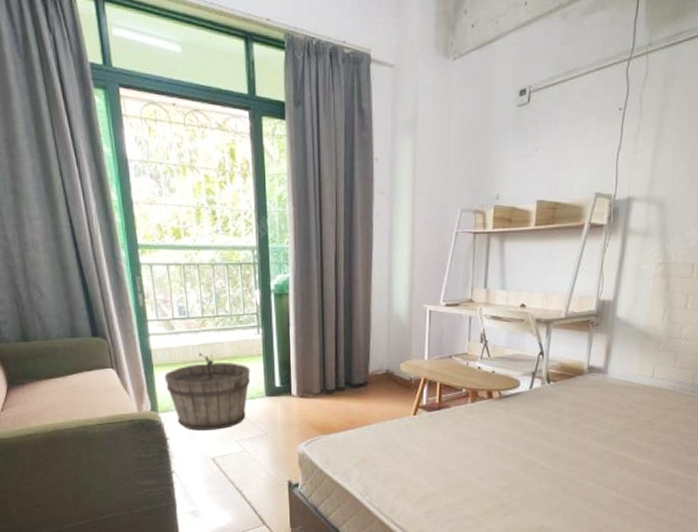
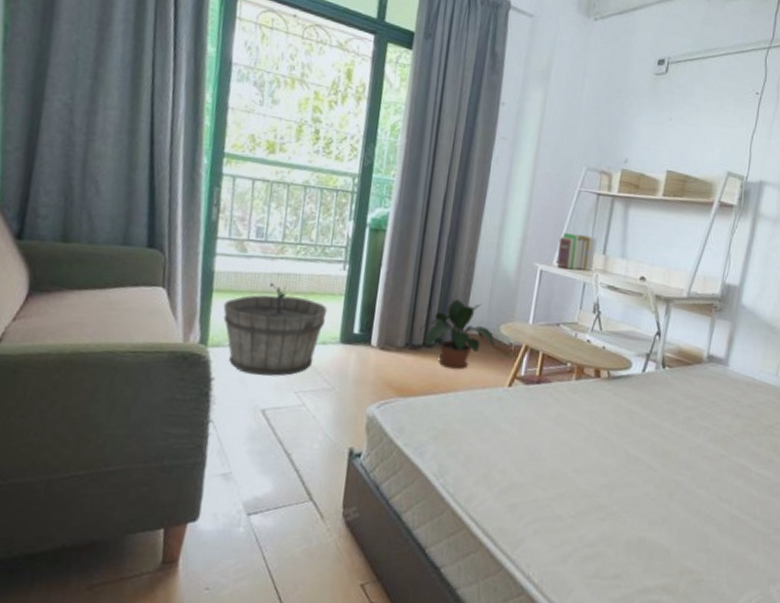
potted plant: none [331,338,397,407] -> present [420,288,495,370]
books: none [443,273,477,306] -> present [556,233,597,271]

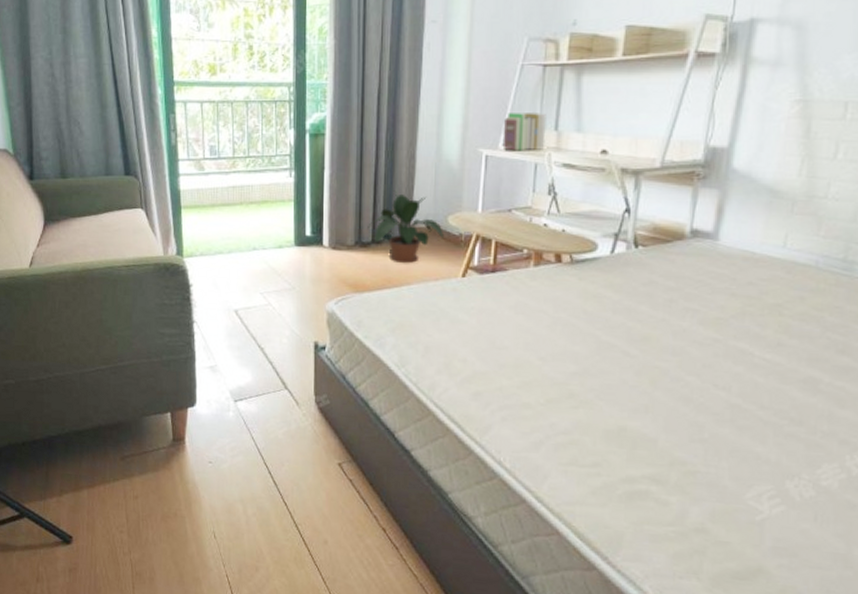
wooden bucket: present [223,283,328,376] -> none [191,196,280,280]

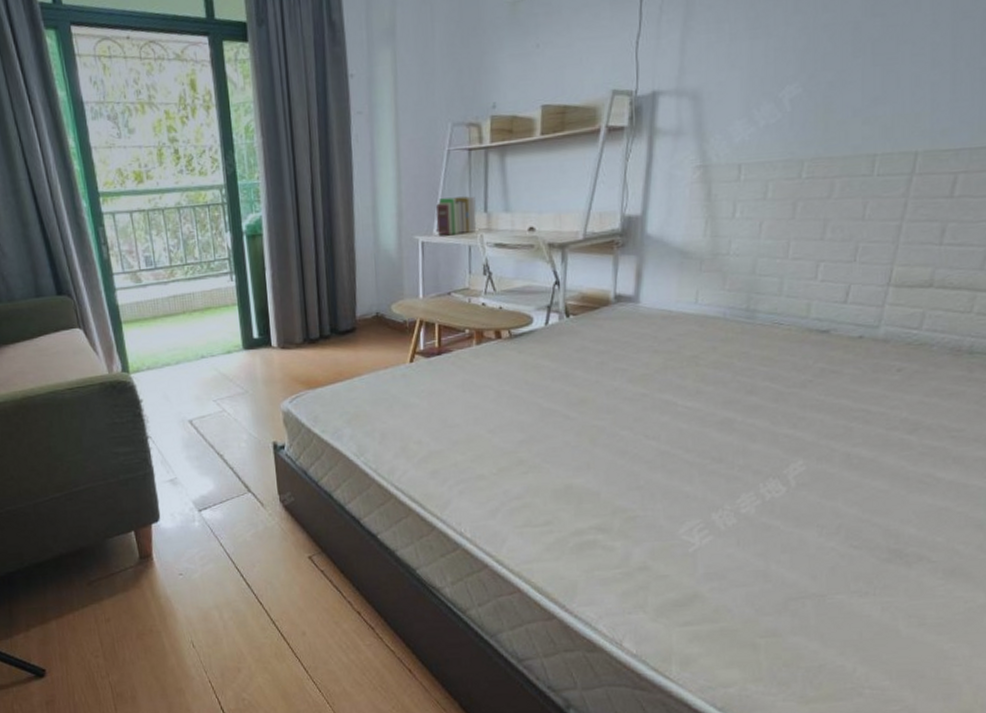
potted plant: present [368,185,443,264] -> none [314,279,389,356]

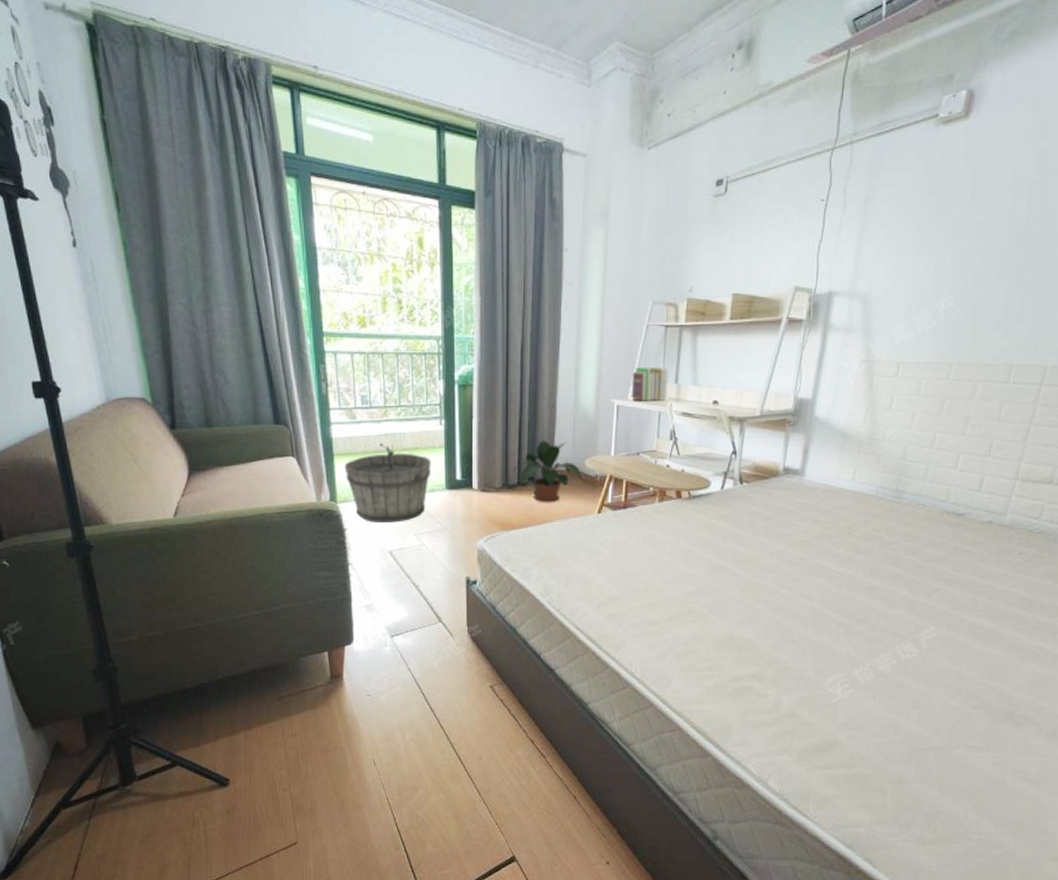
wooden bucket: none [133,306,226,391] -> present [344,443,432,522]
potted plant: none [314,279,389,356] -> present [514,432,581,503]

